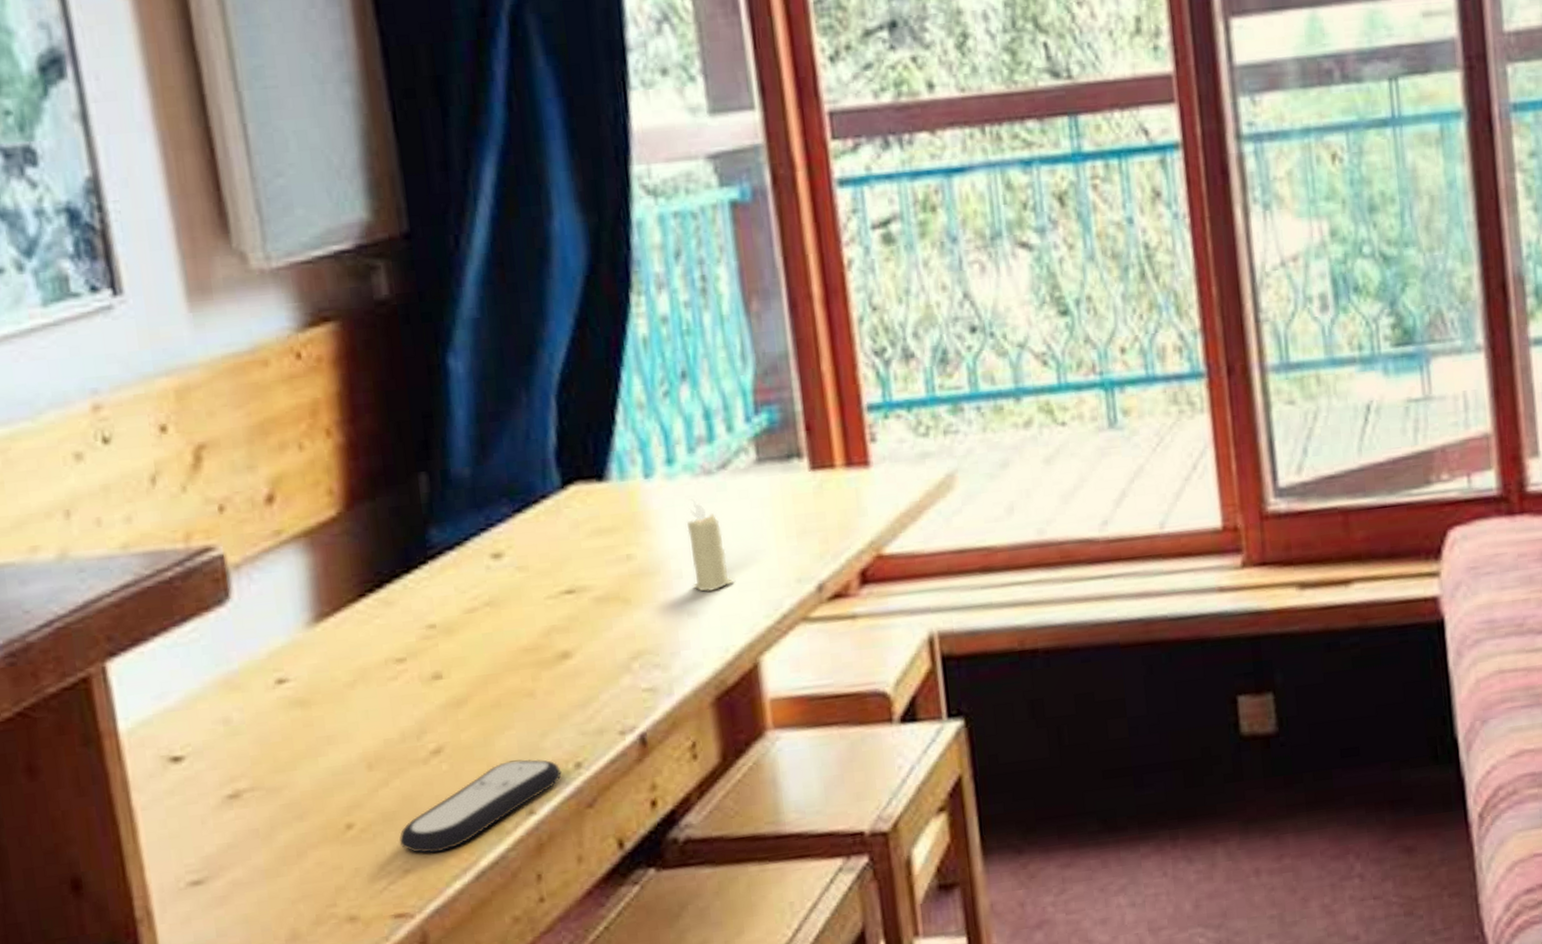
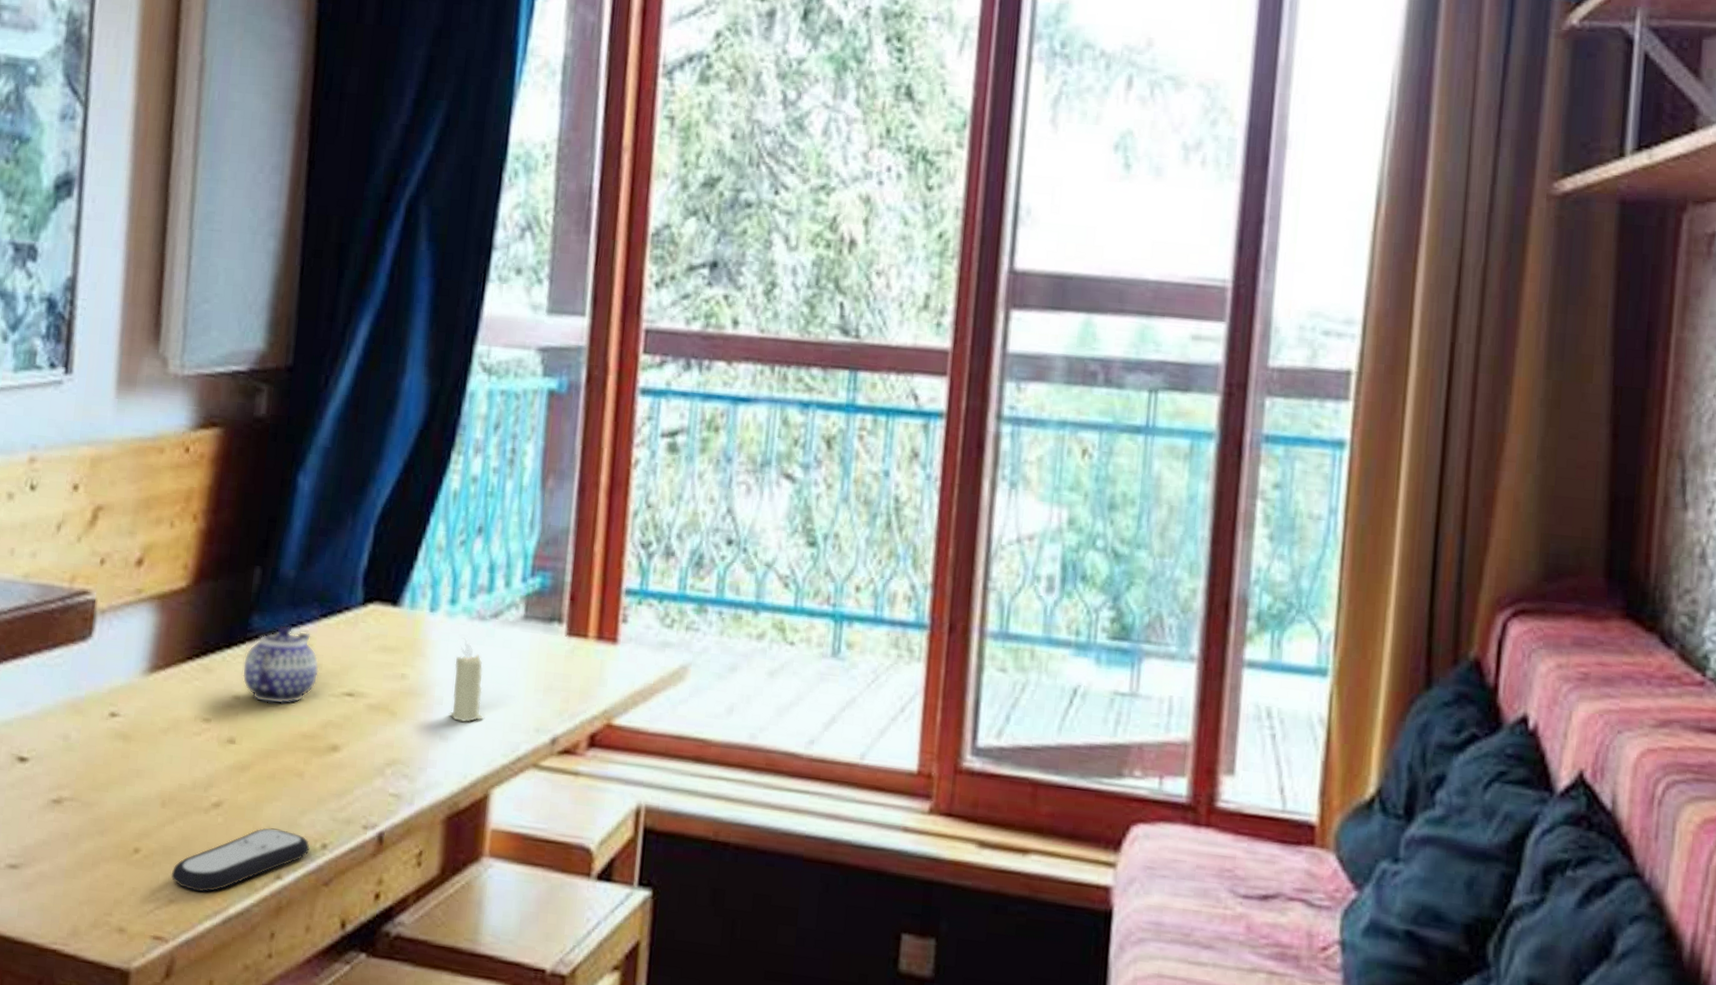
teapot: none [429,531,527,625] -> present [242,624,319,704]

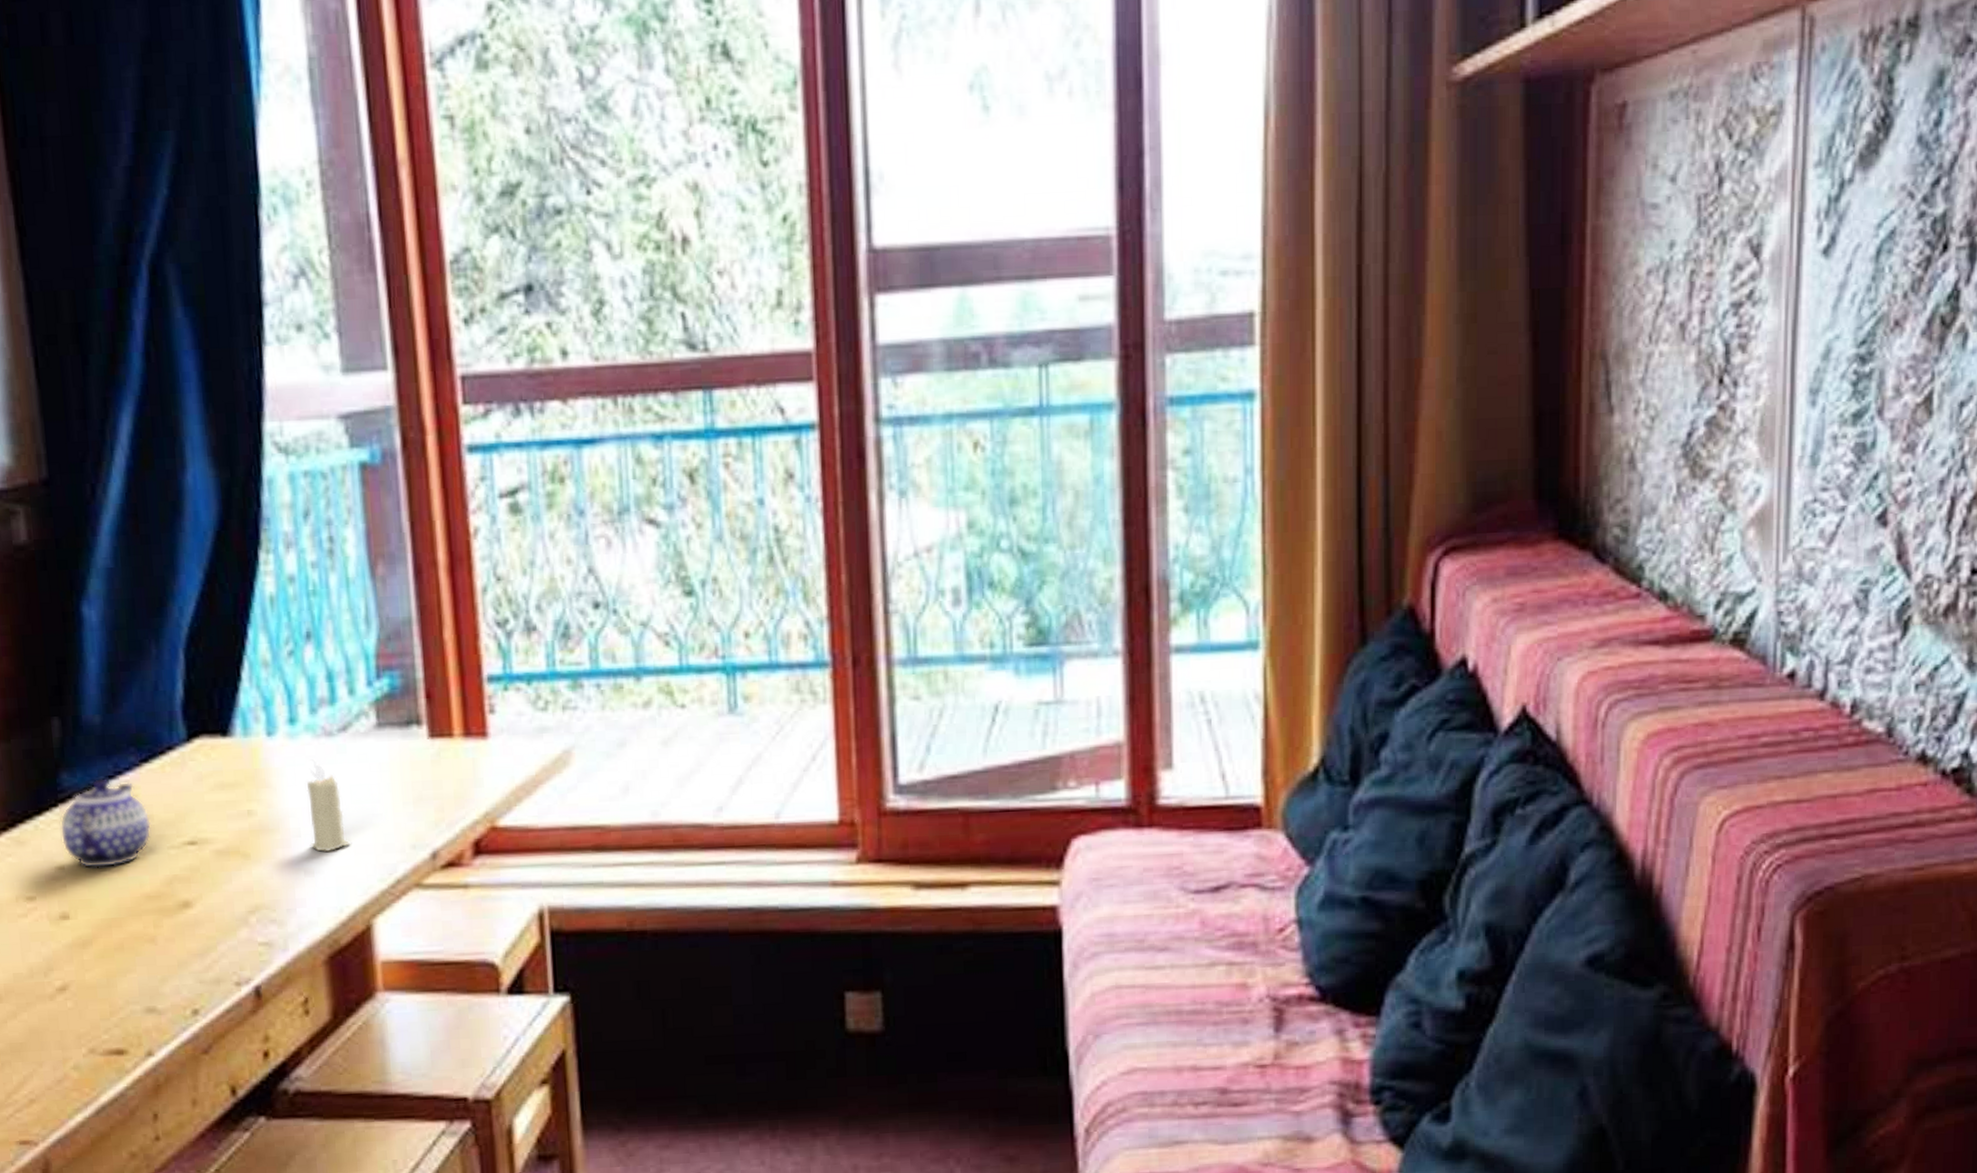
remote control: present [171,828,310,893] -> none [25,1002,180,1086]

